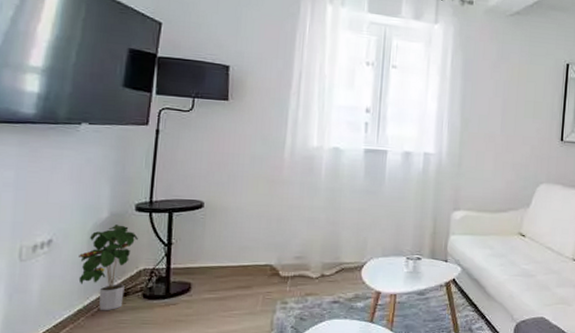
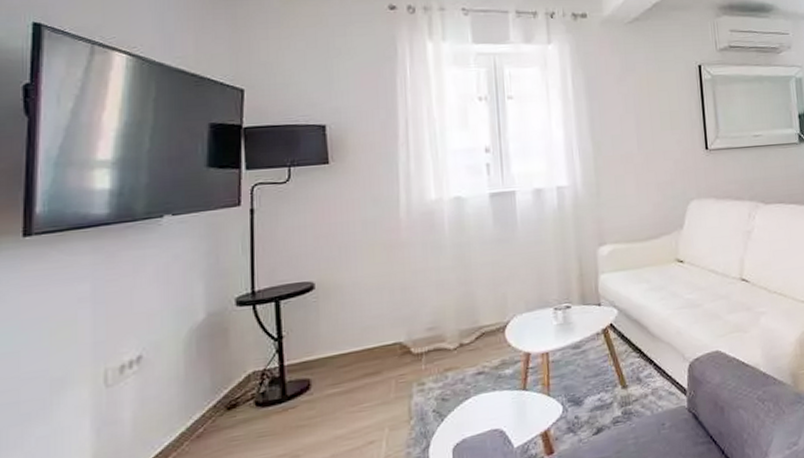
potted plant: present [78,224,138,310] -> none [175,325,242,429]

